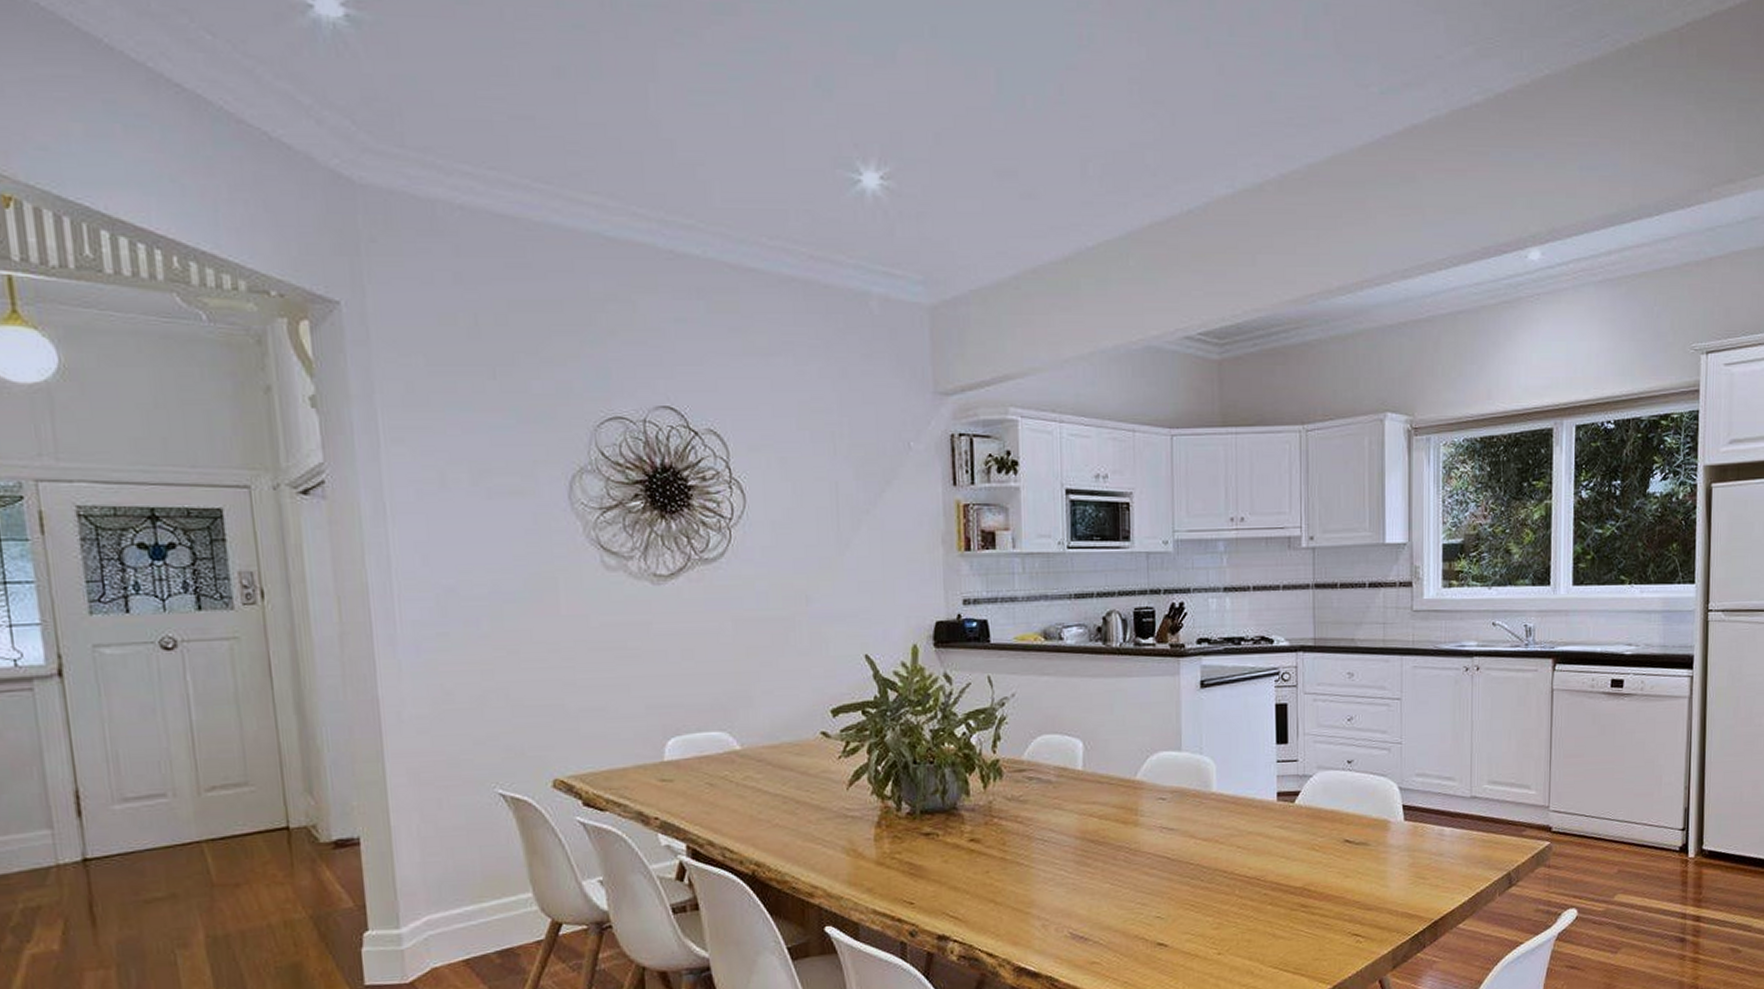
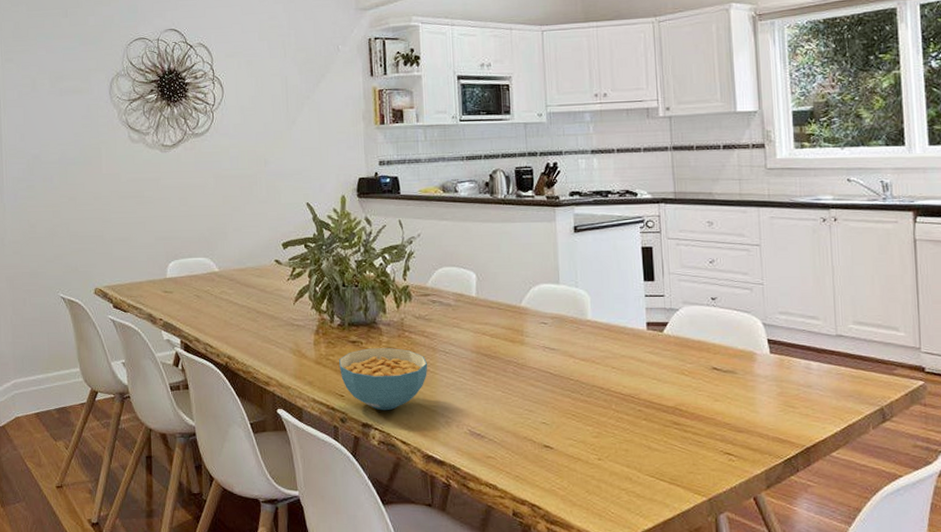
cereal bowl: none [908,839,1022,918] -> present [339,348,428,411]

